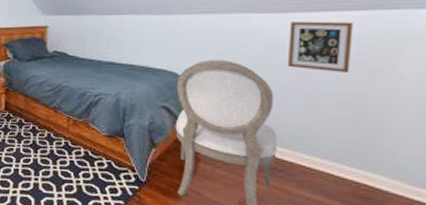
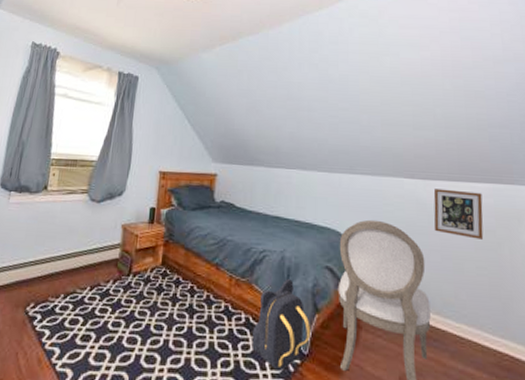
backpack: none [92,118,147,195] -> present [252,279,310,372]

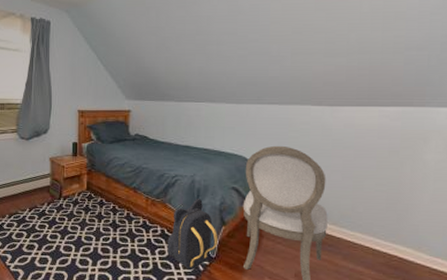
picture frame: present [433,188,484,239] -> none [337,114,390,159]

